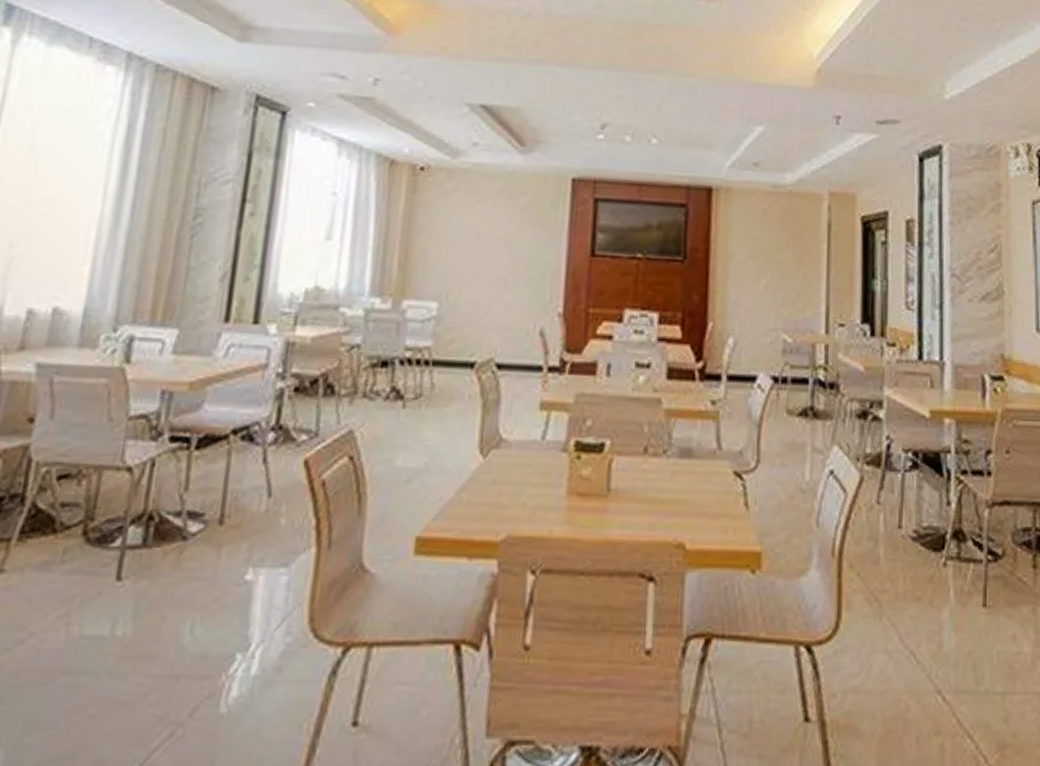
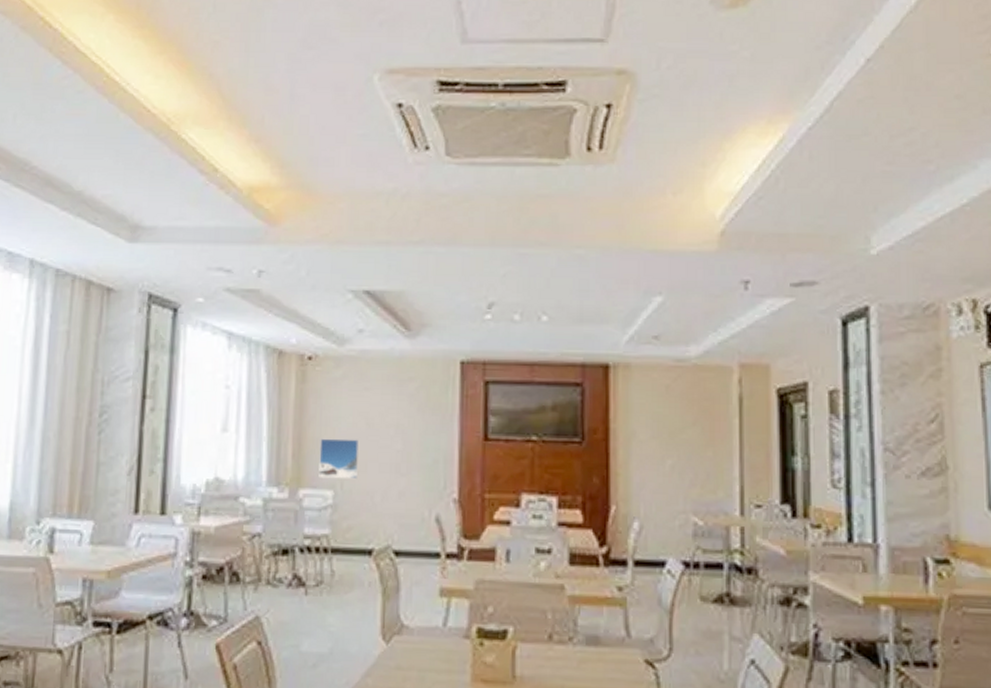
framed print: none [424,249,467,292] -> present [318,438,359,480]

